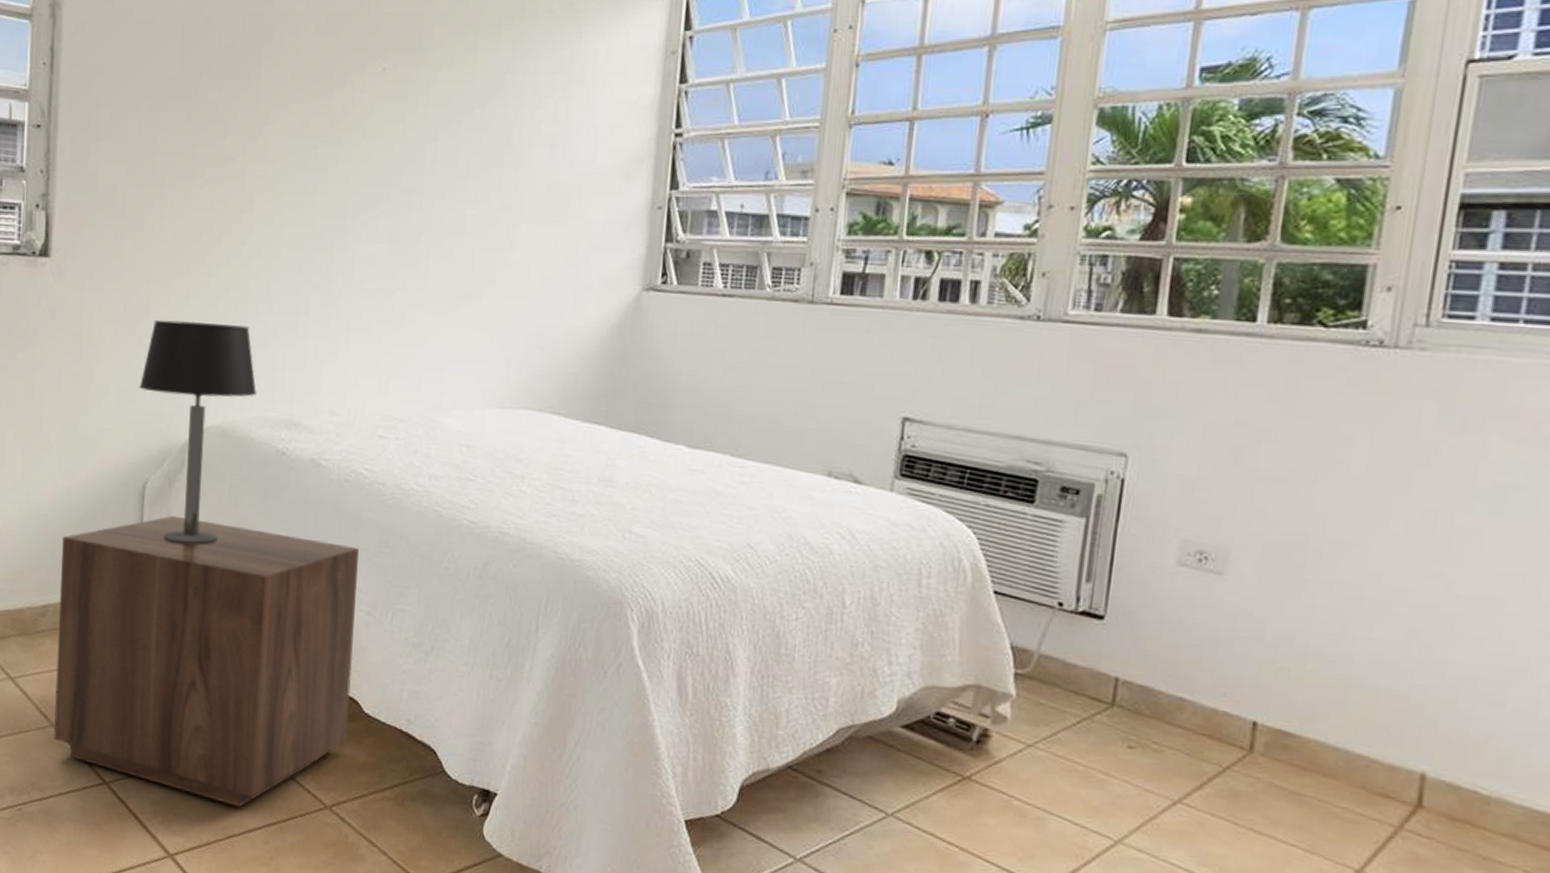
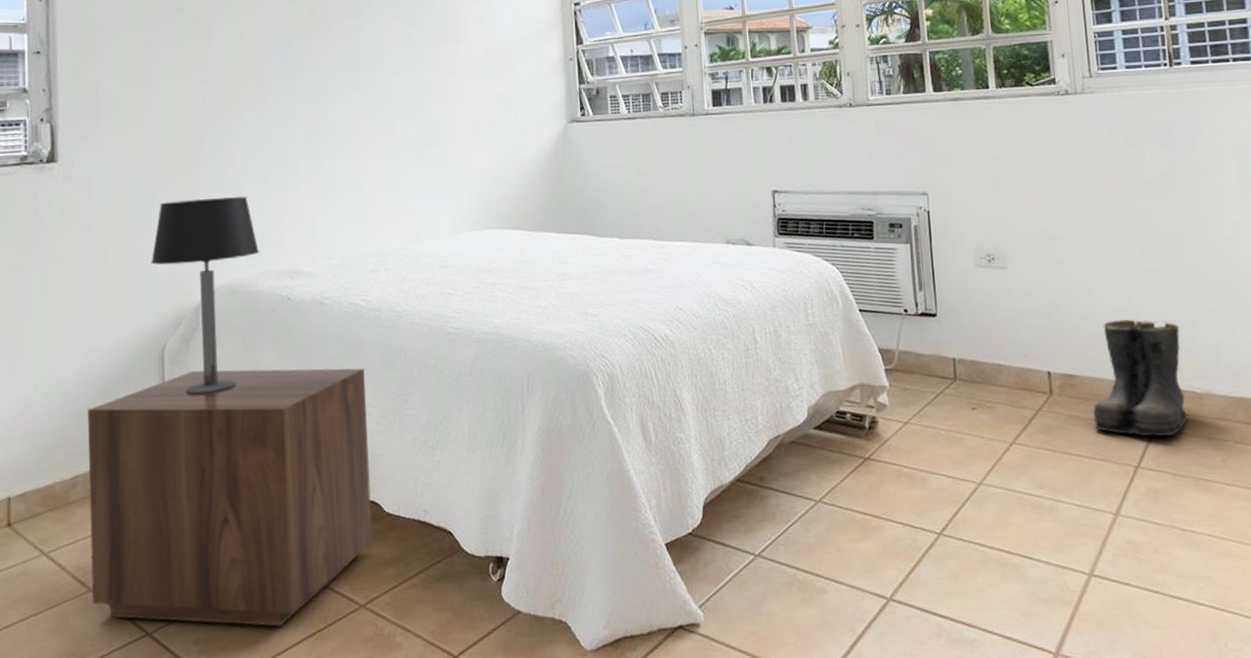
boots: none [1305,672,1479,842] -> present [1093,318,1190,437]

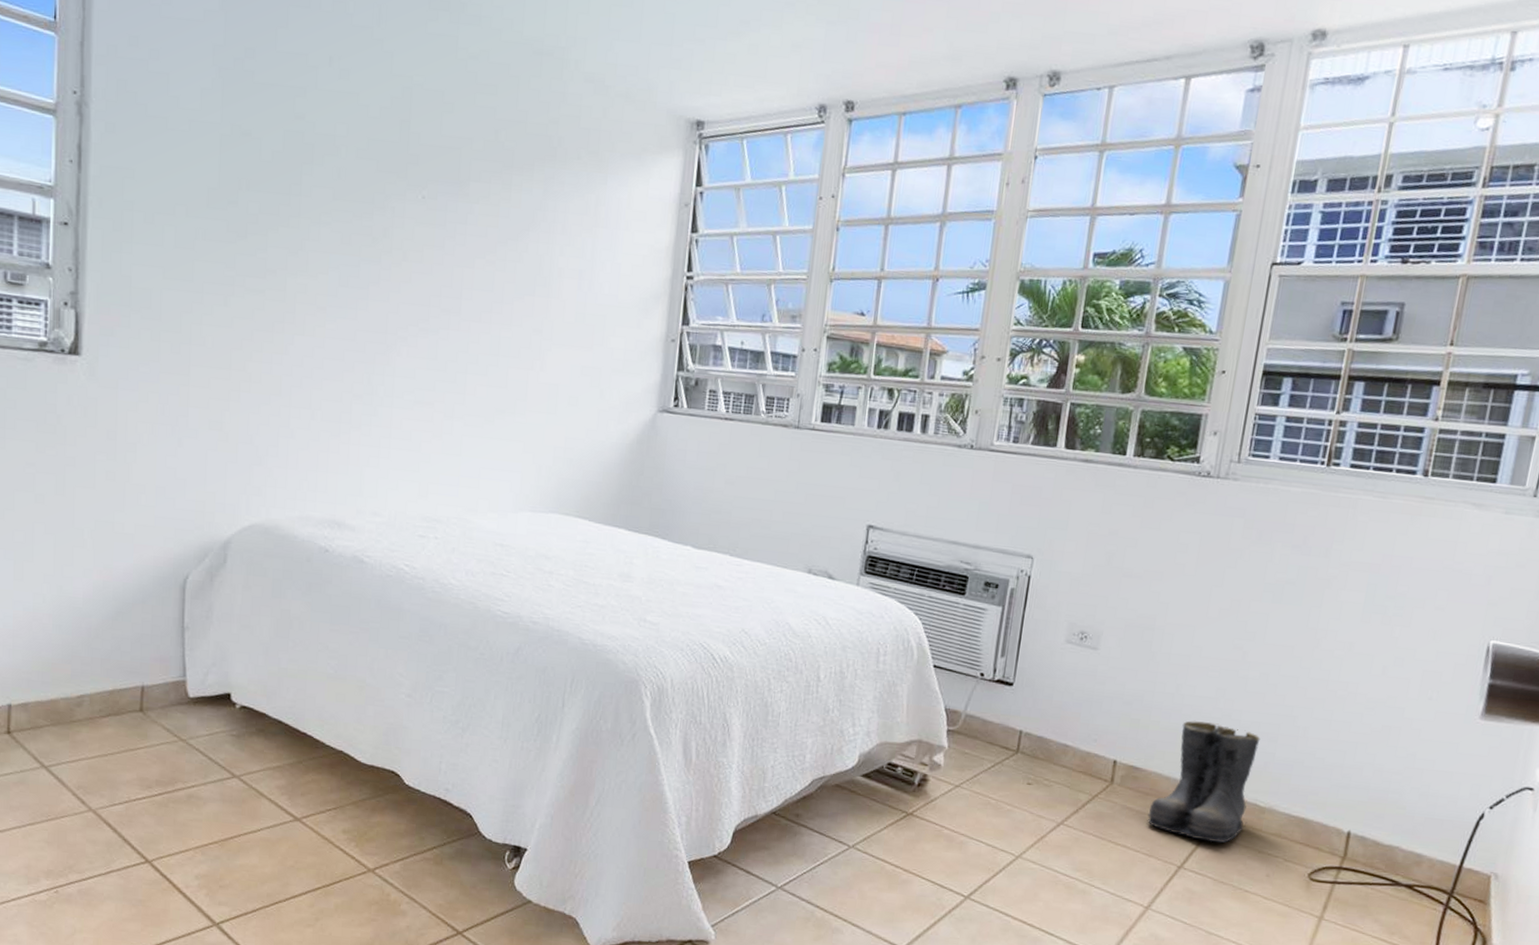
nightstand: present [88,368,373,627] -> none [92,608,400,876]
table lamp: present [151,195,259,395] -> none [178,421,299,635]

